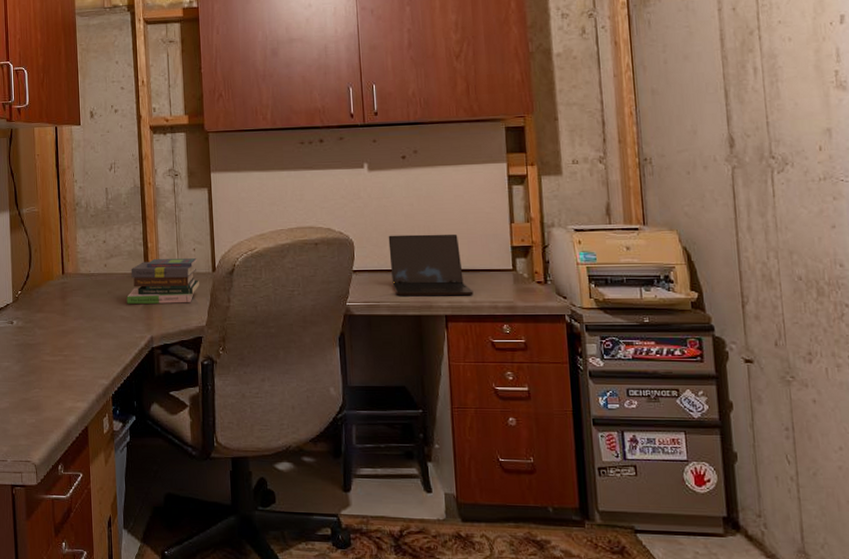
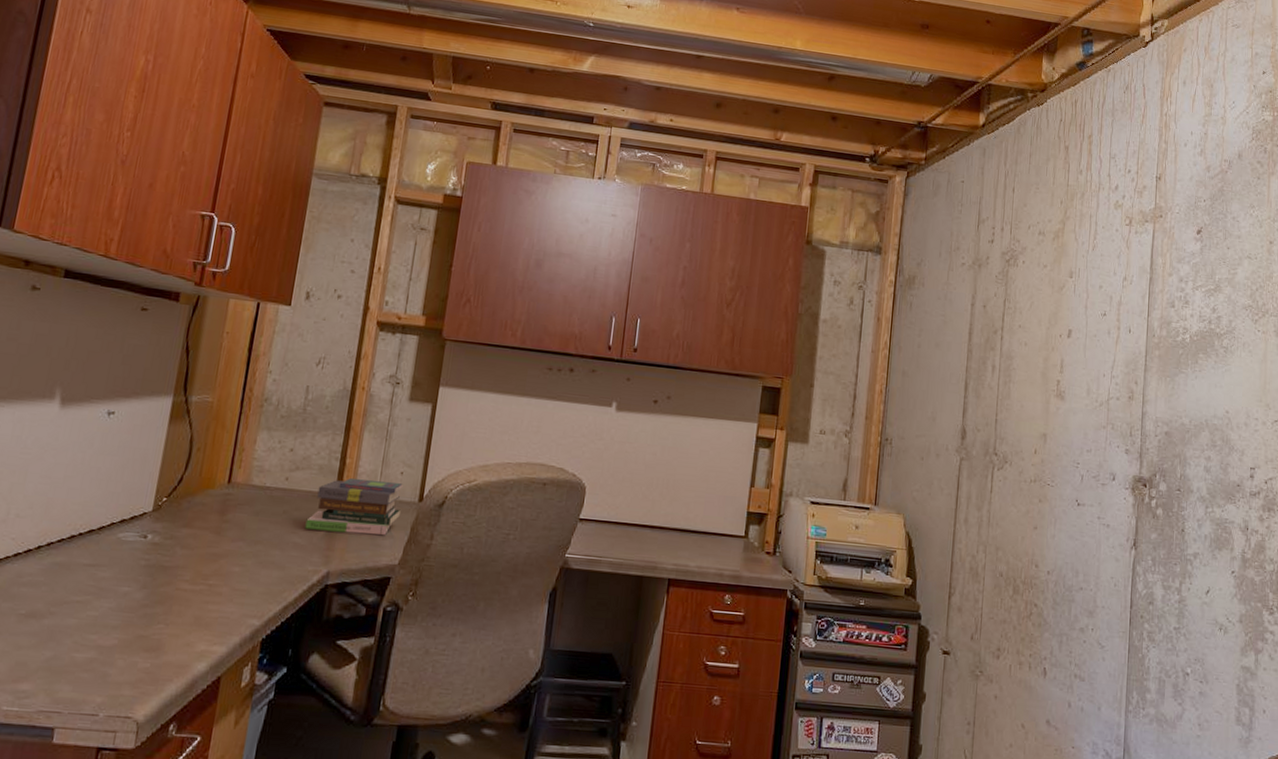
laptop: present [388,234,473,297] -> none [619,484,701,560]

